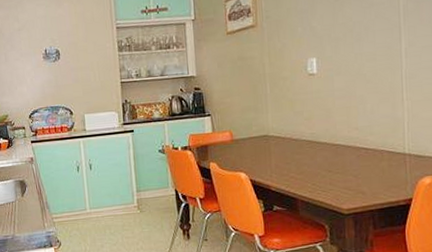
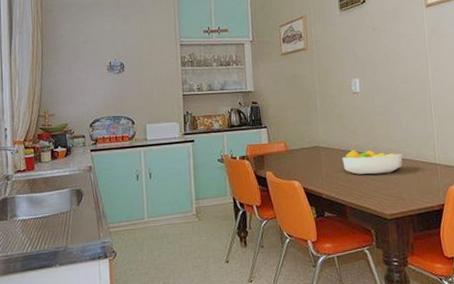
fruit bowl: none [294,138,366,166] -> present [342,149,403,175]

